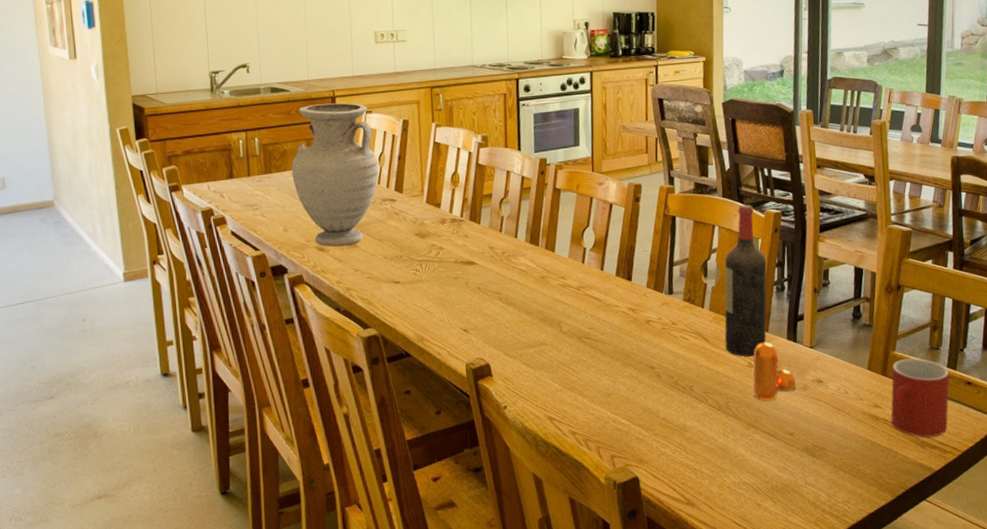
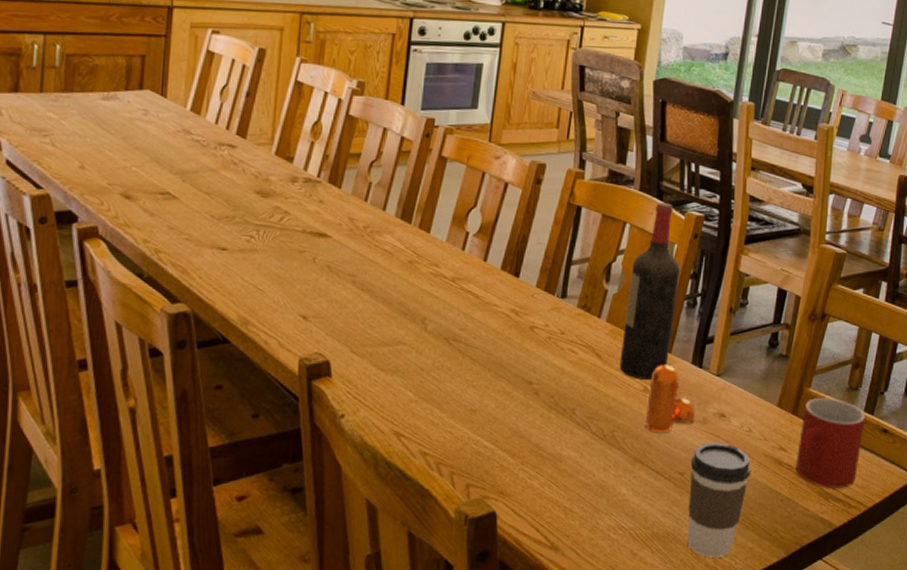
vase: present [291,102,379,247] -> none [100,12,220,197]
coffee cup: none [797,405,852,505] -> present [688,442,751,559]

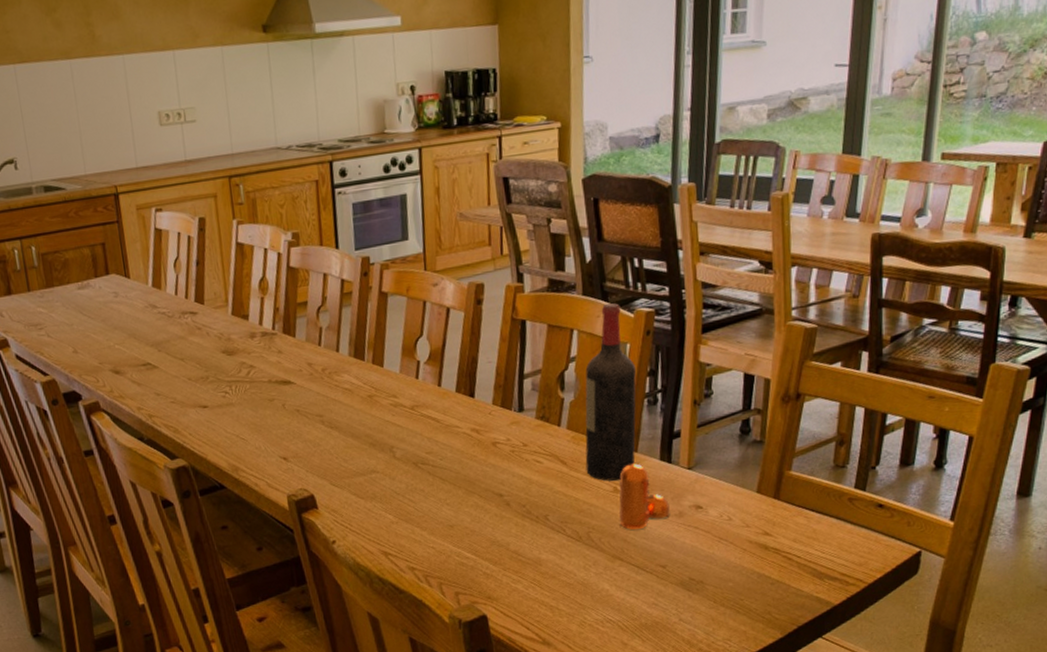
coffee cup: present [688,442,751,559] -> none [670,533,736,643]
mug: present [795,398,865,488] -> none [783,478,857,568]

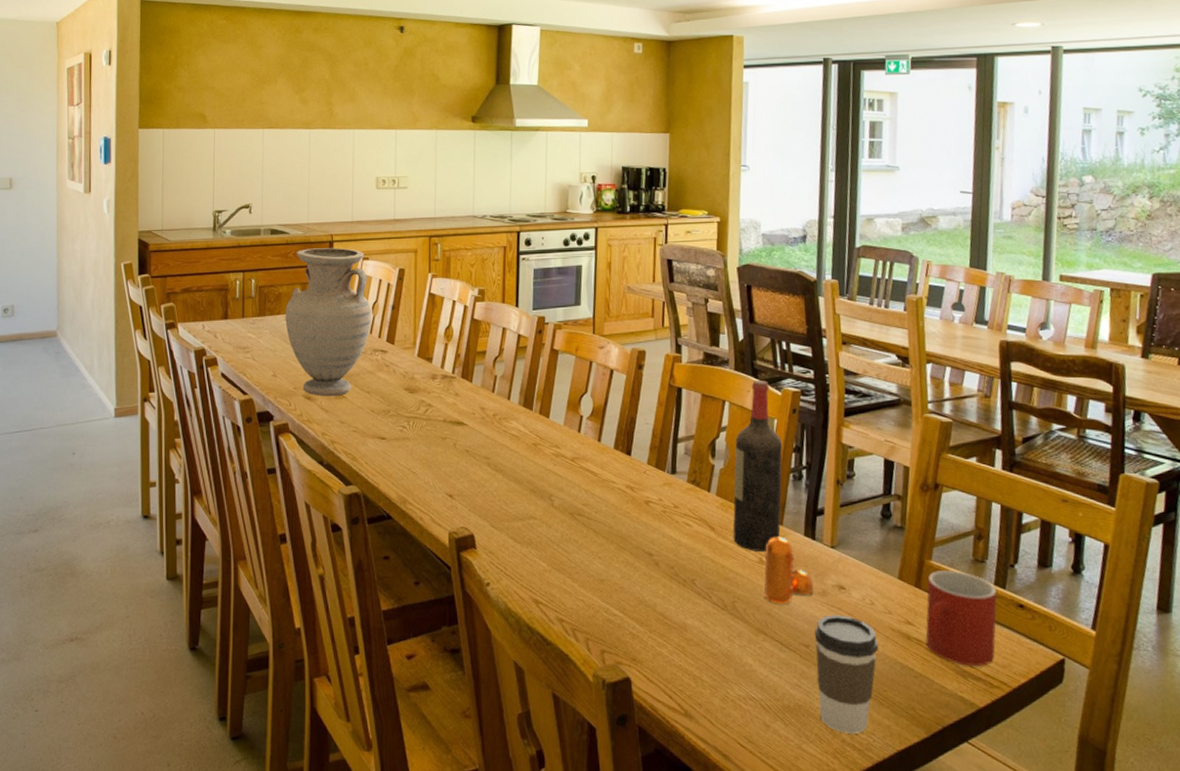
vase: none [75,200,175,369] -> present [285,248,372,397]
coffee cup: none [670,533,736,643] -> present [814,614,879,735]
mug: none [783,478,857,568] -> present [925,571,997,666]

